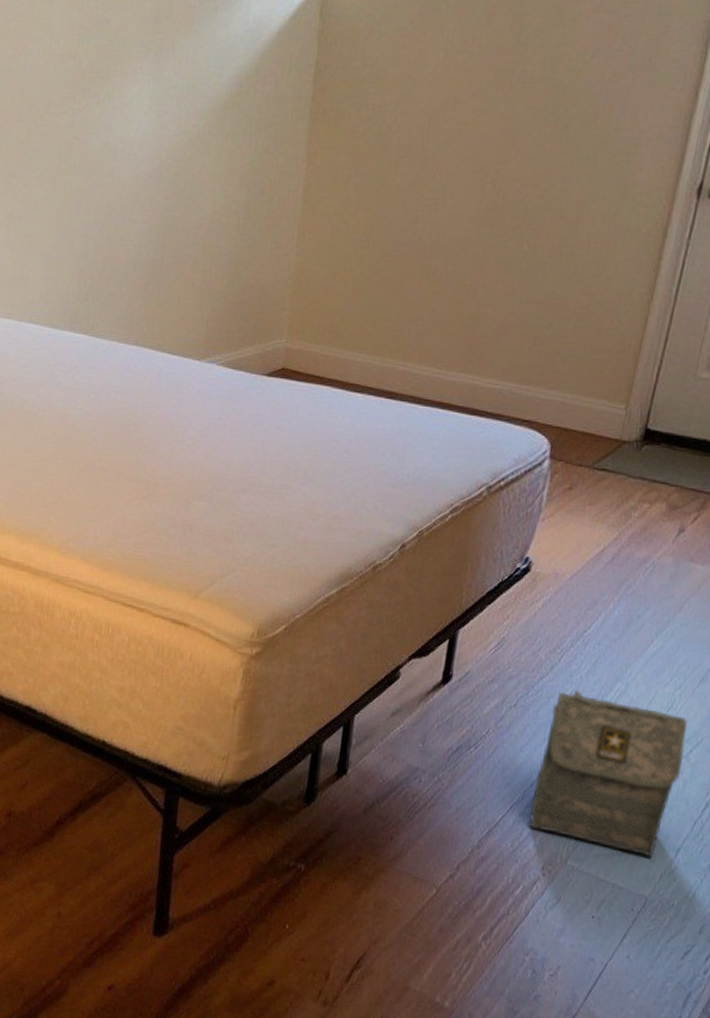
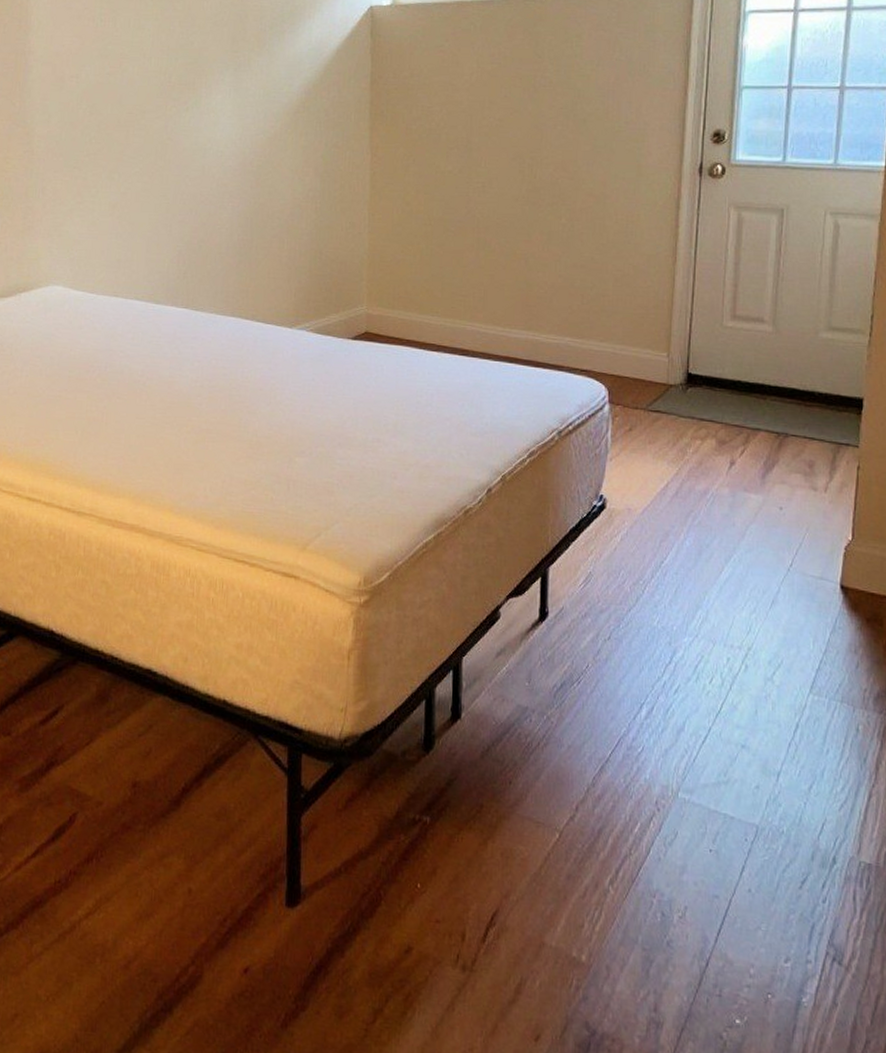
bag: present [529,690,687,858] -> none [637,620,769,784]

